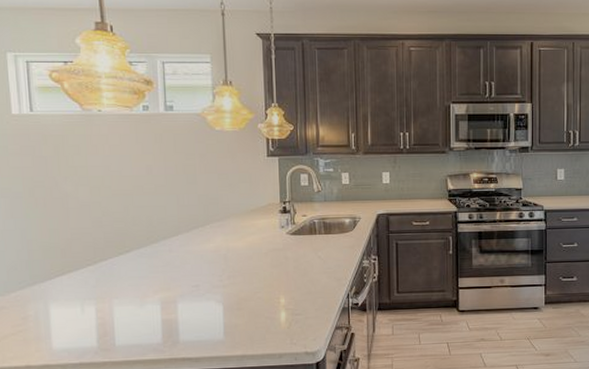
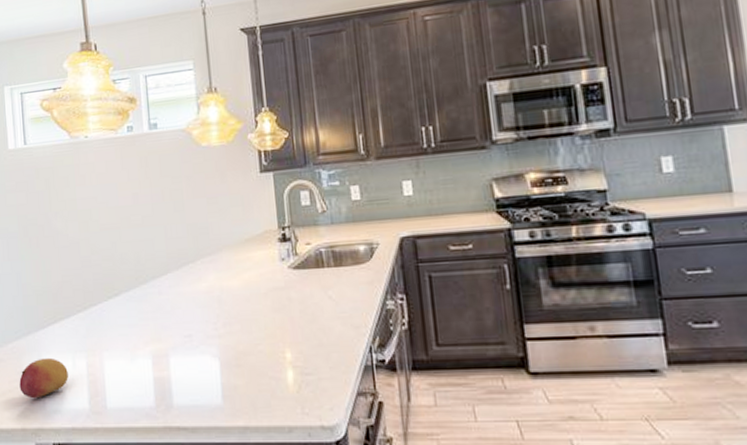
fruit: none [23,304,77,340] -> present [19,357,68,399]

